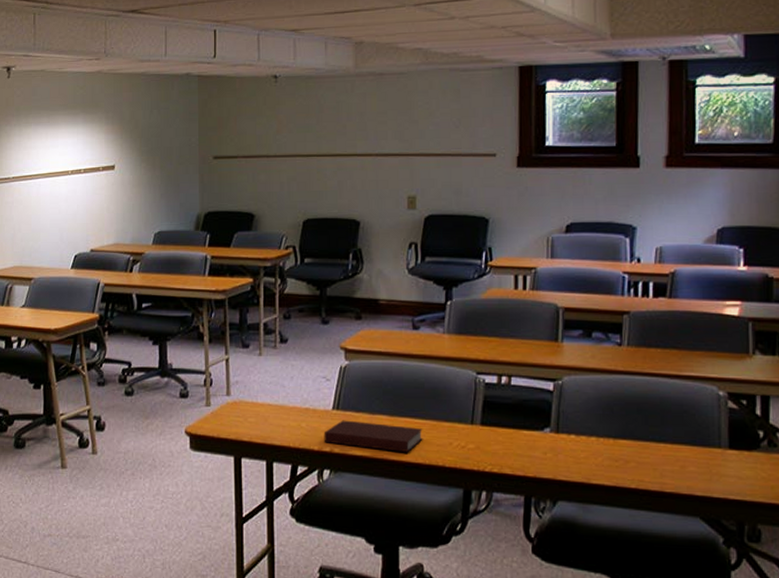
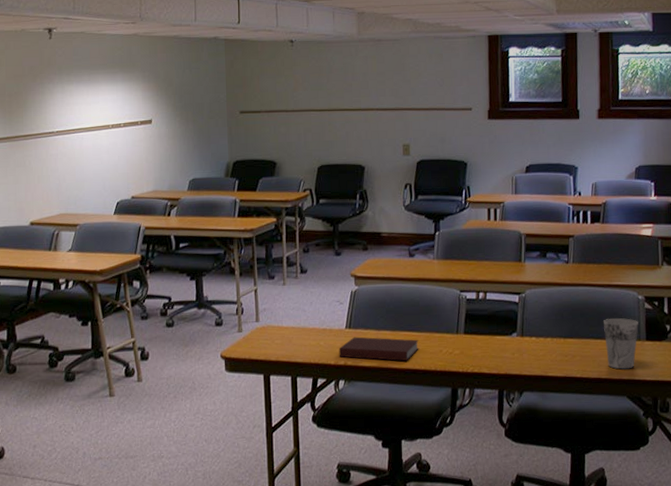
cup: none [669,418,719,483] -> present [604,318,639,370]

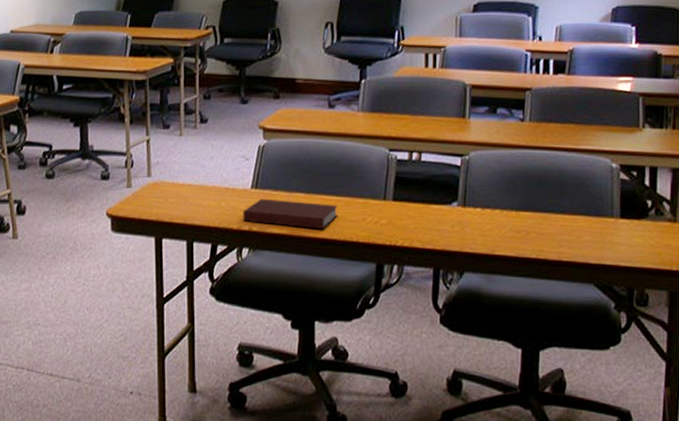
cup: present [604,318,639,370] -> none [567,190,611,252]

